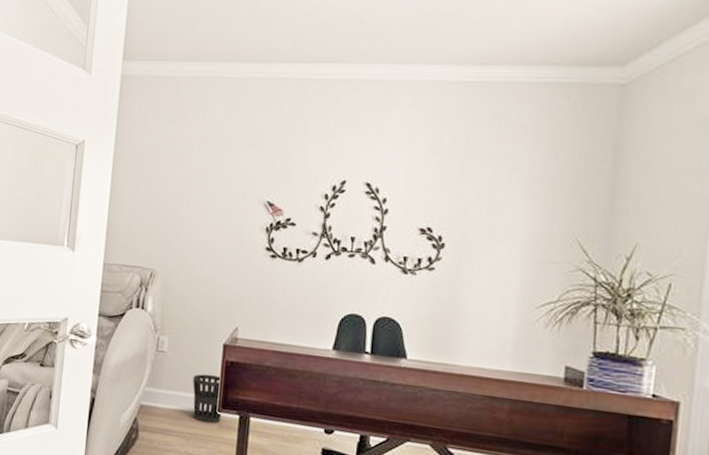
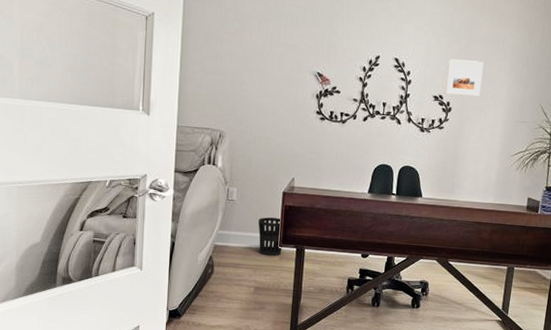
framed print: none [434,182,489,230] -> present [445,59,484,97]

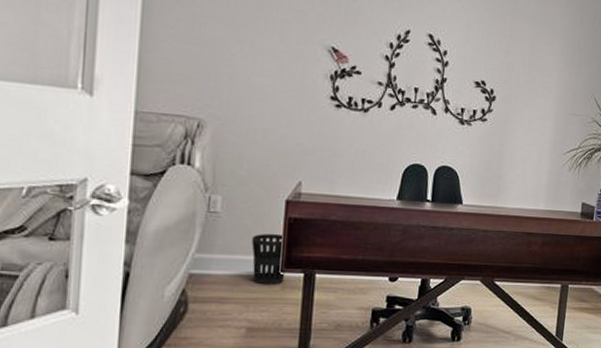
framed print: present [445,59,484,97] -> none [488,38,531,85]

